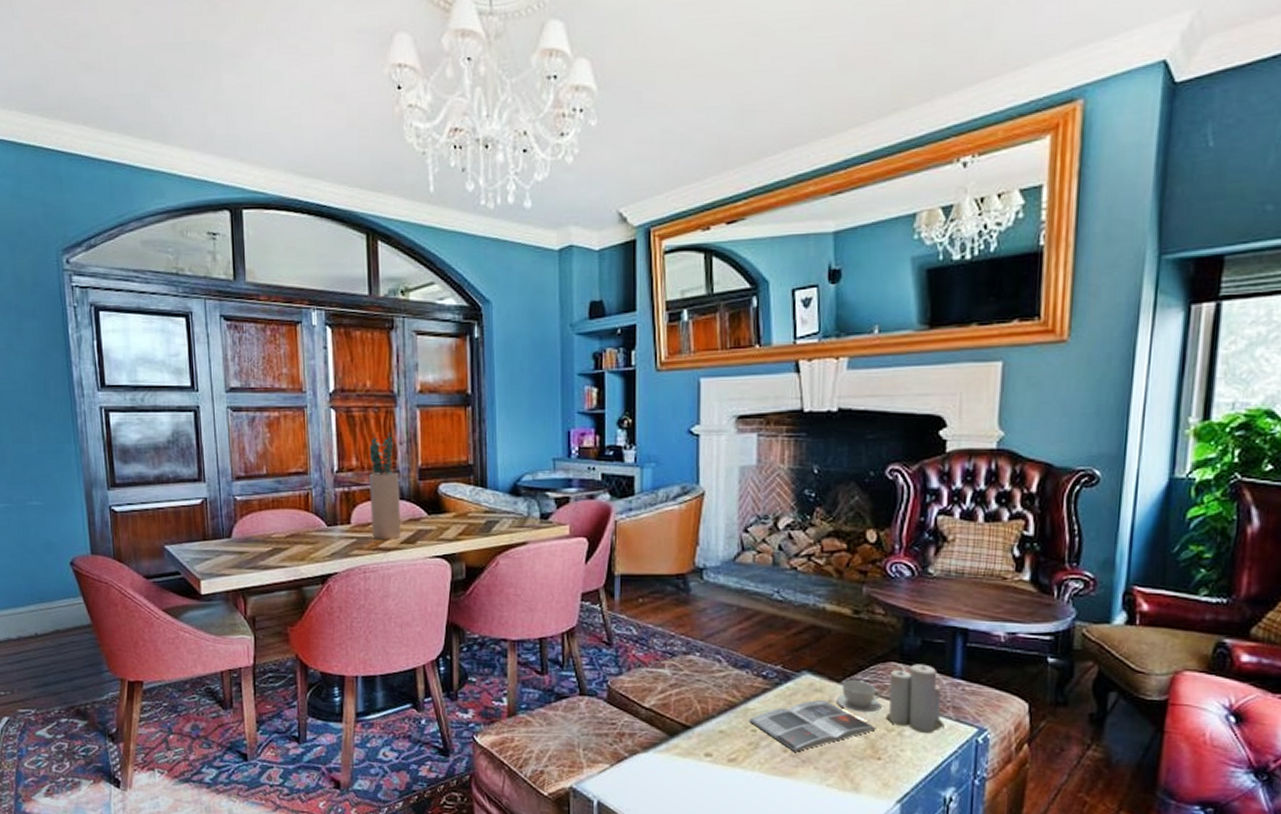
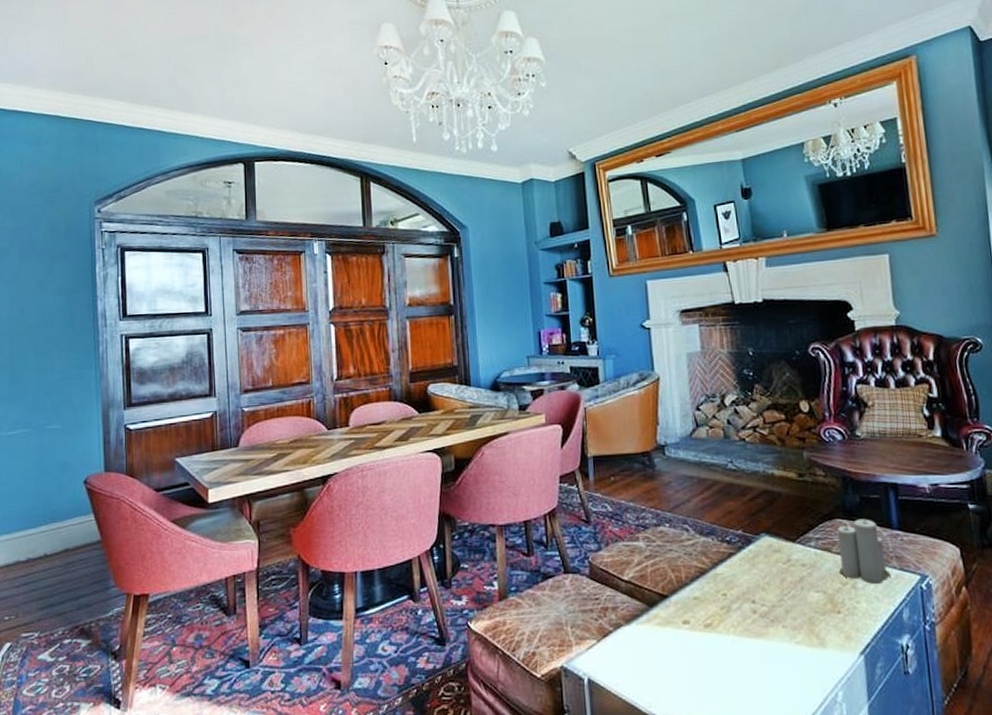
vase: present [369,426,401,540] -> none [365,336,395,439]
magazine: present [749,699,876,752] -> none [719,559,832,612]
teacup: present [836,680,882,713] -> none [794,538,834,569]

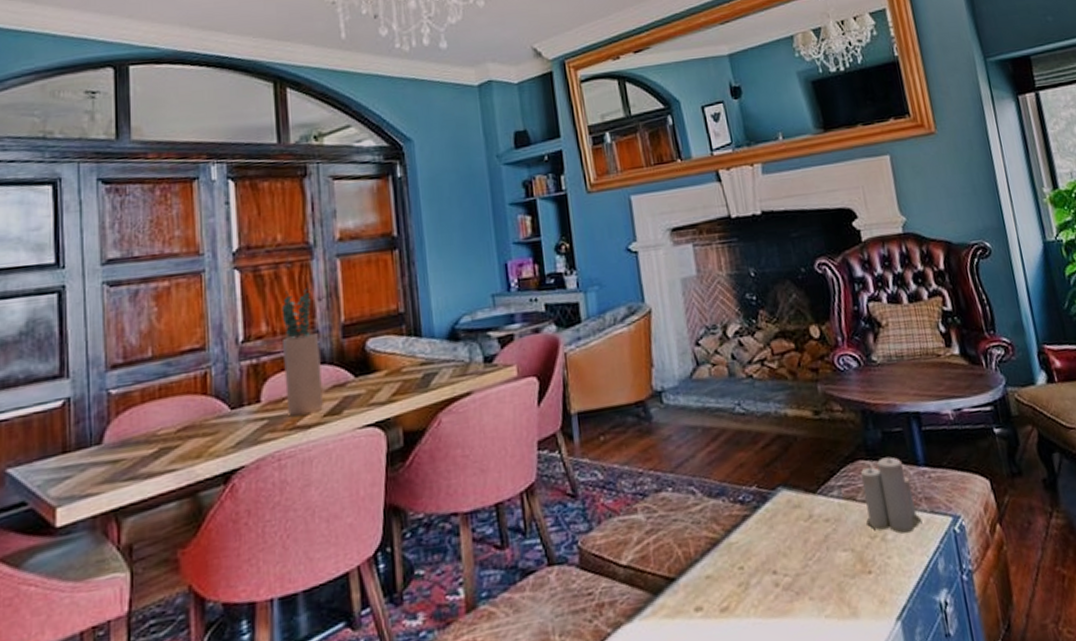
vase: none [365,336,395,439] -> present [281,281,323,417]

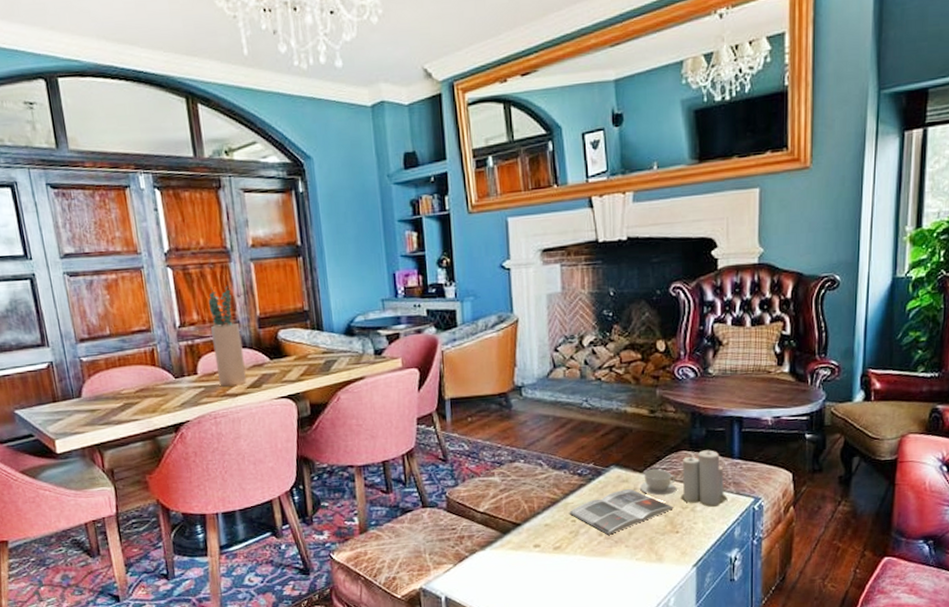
magazine: none [734,515,860,584] -> present [569,488,673,535]
teacup: none [816,486,861,524] -> present [640,469,677,496]

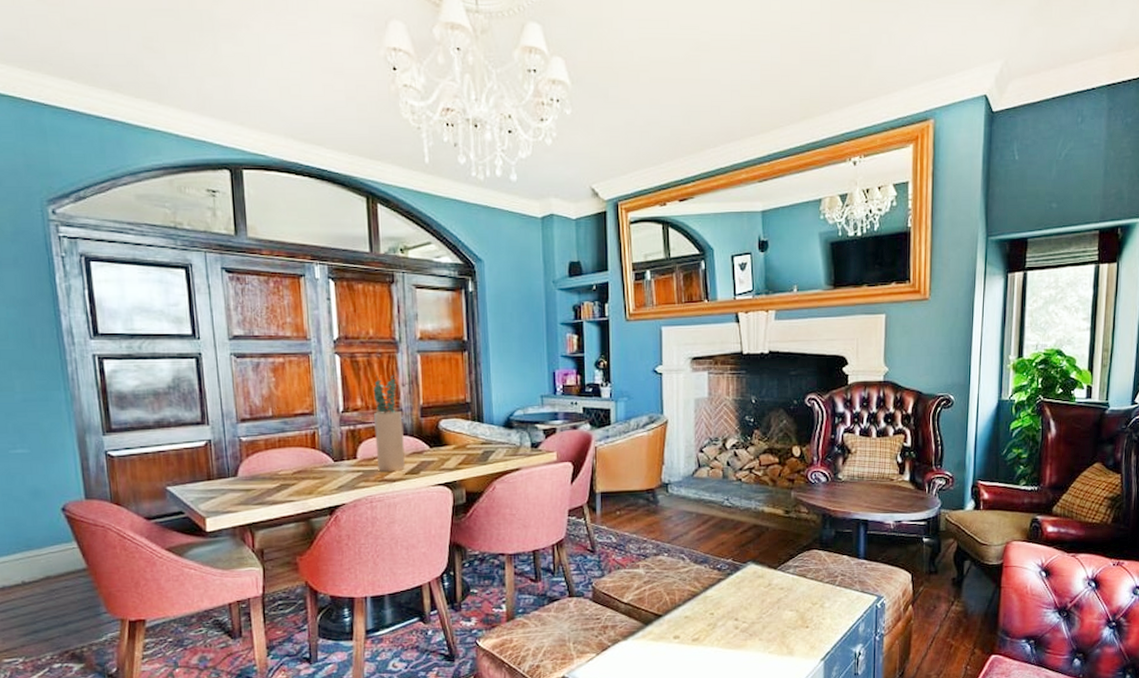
magazine: present [569,488,673,535] -> none [708,584,804,628]
teacup: present [640,469,677,496] -> none [774,566,808,592]
candle: present [681,448,728,508] -> none [811,548,854,605]

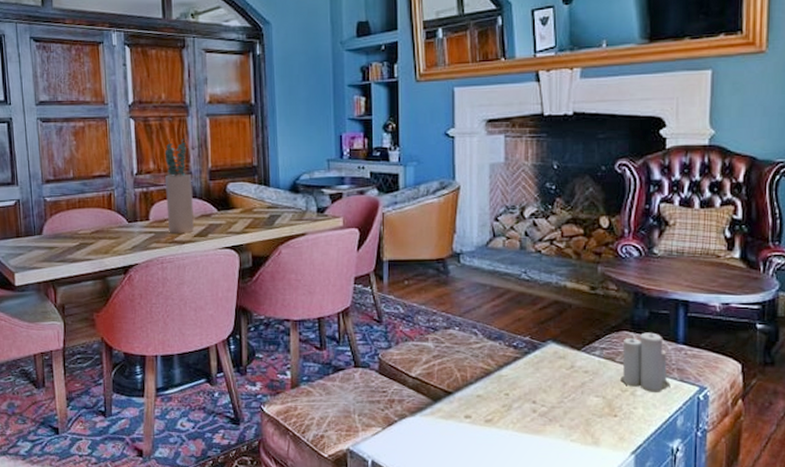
candle: none [811,548,854,605] -> present [620,331,671,393]

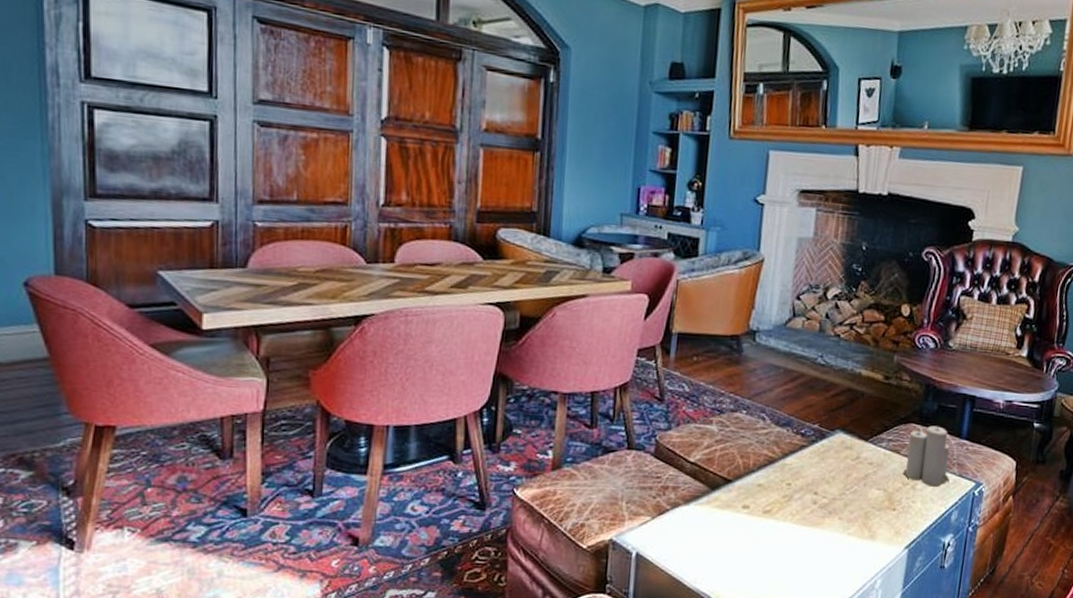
vase: present [164,133,194,234] -> none [418,163,455,283]

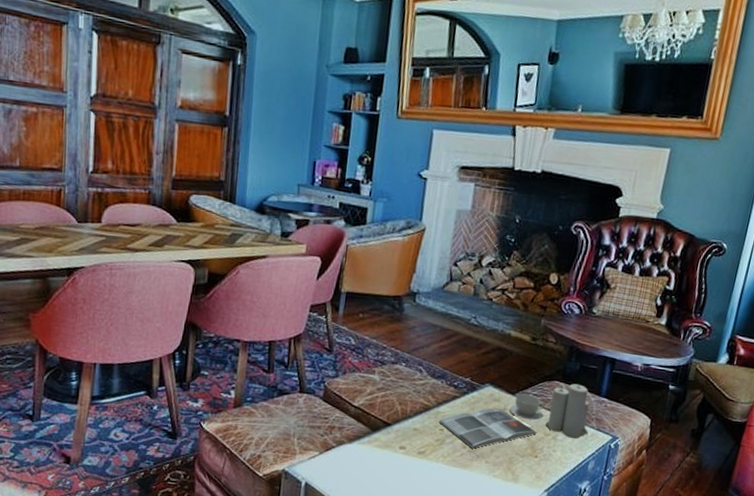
magazine: none [785,456,894,504] -> present [438,407,537,449]
teacup: none [863,439,901,469] -> present [509,393,544,421]

